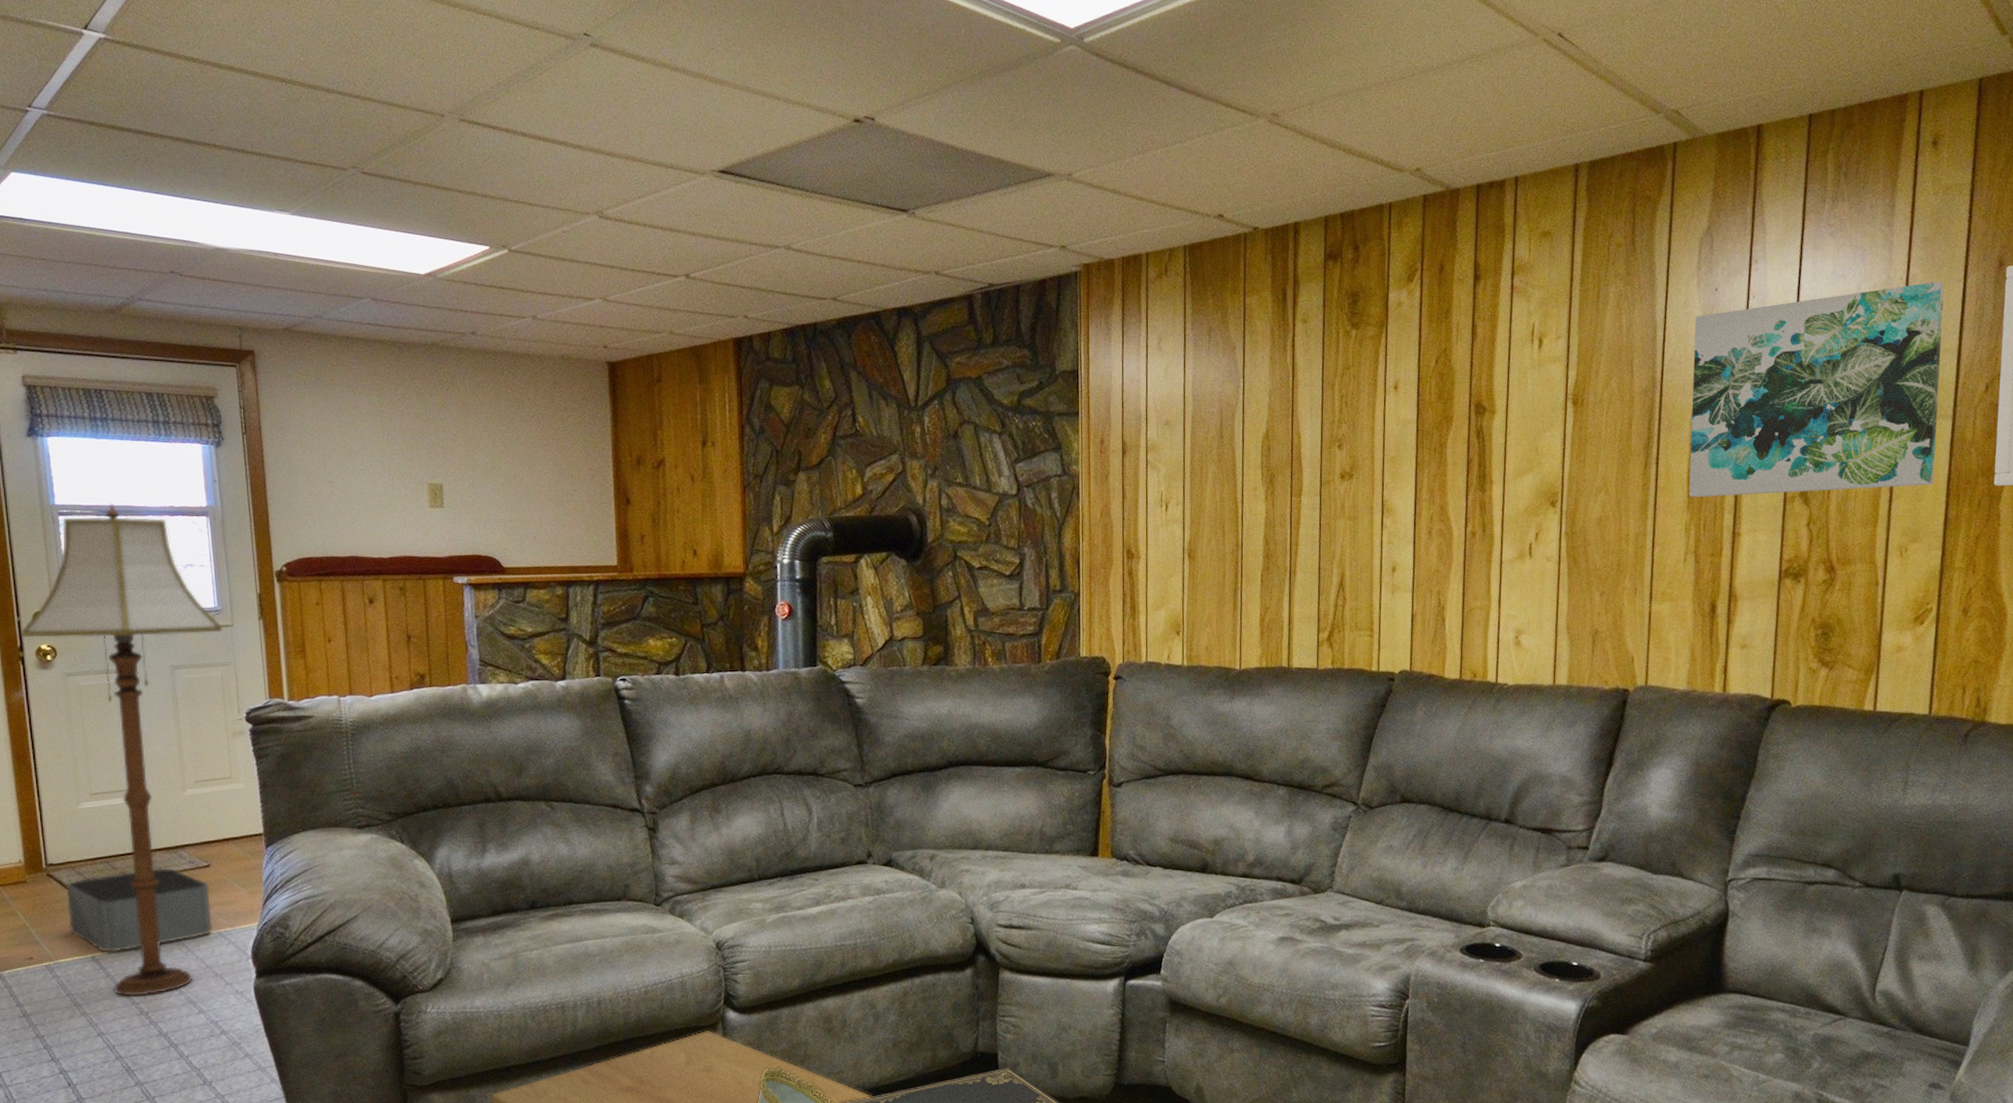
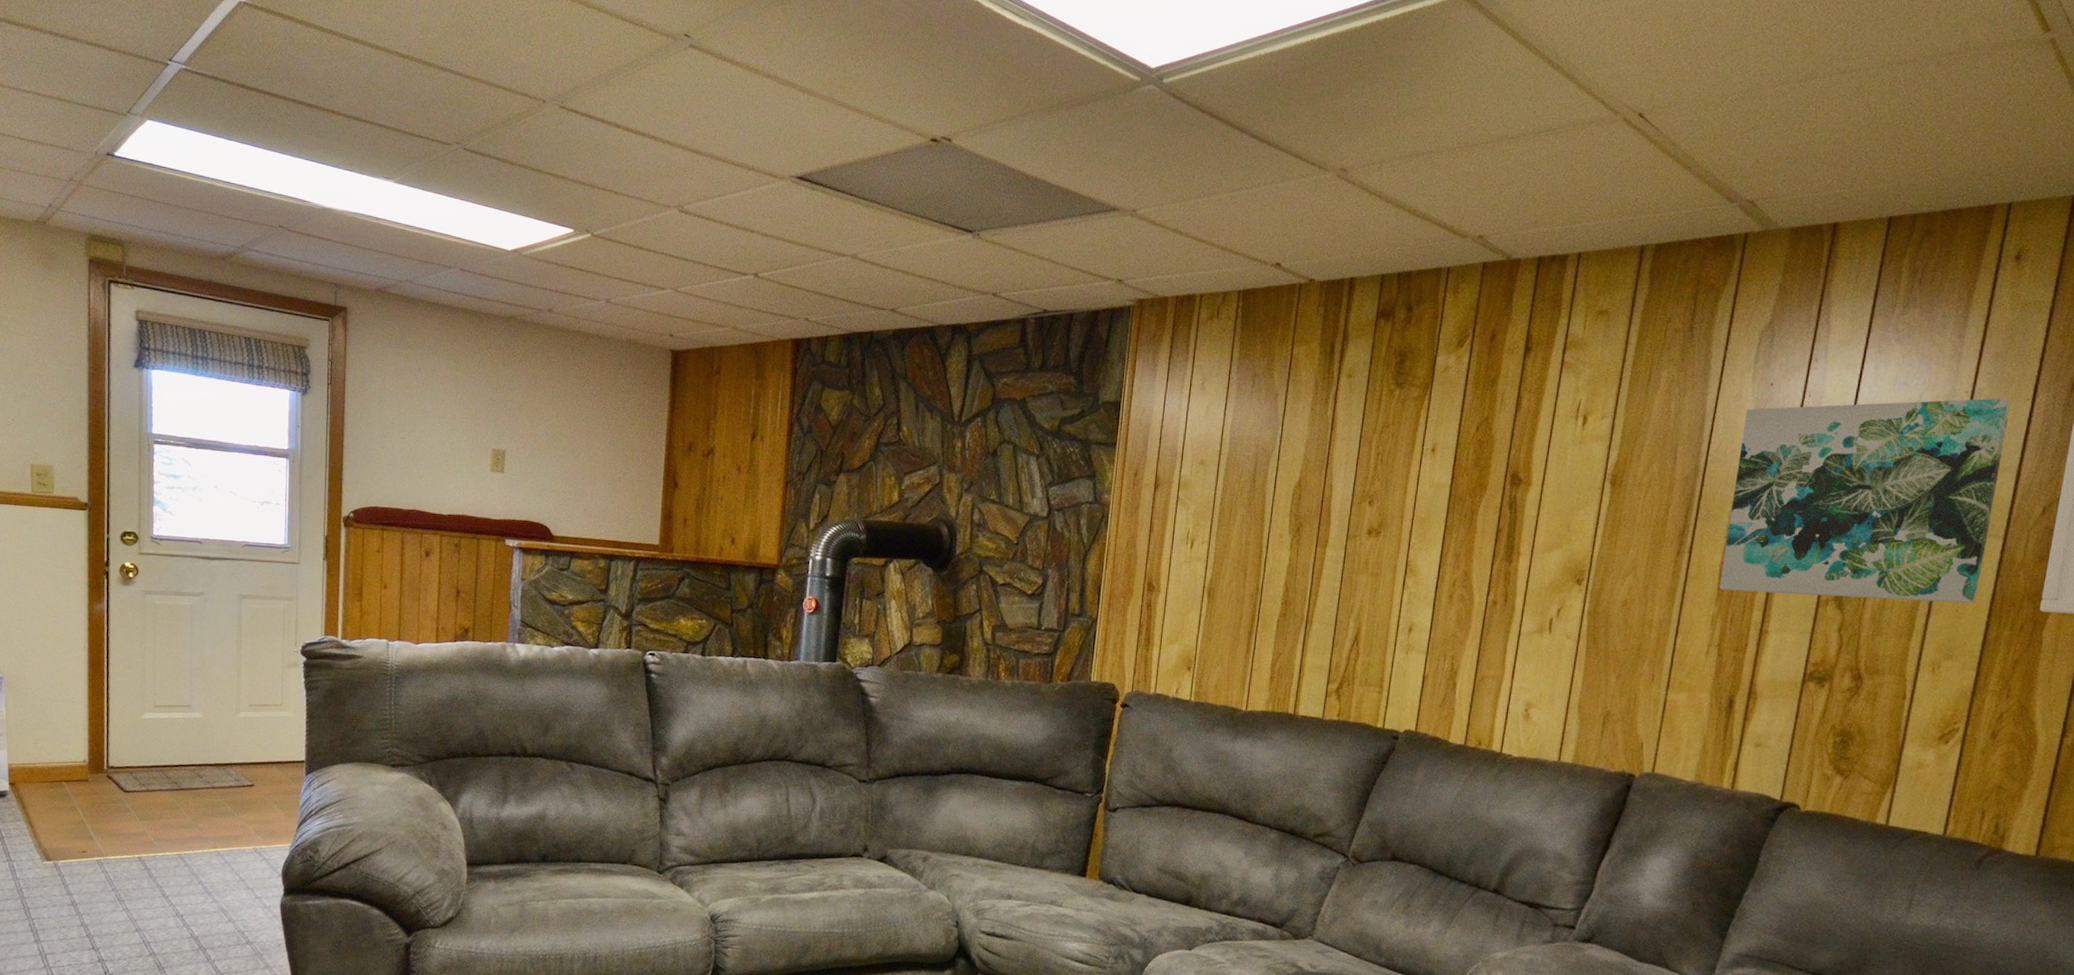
floor lamp: present [21,504,223,997] -> none [109,438,290,900]
storage bin: present [67,867,213,952] -> none [121,781,251,856]

